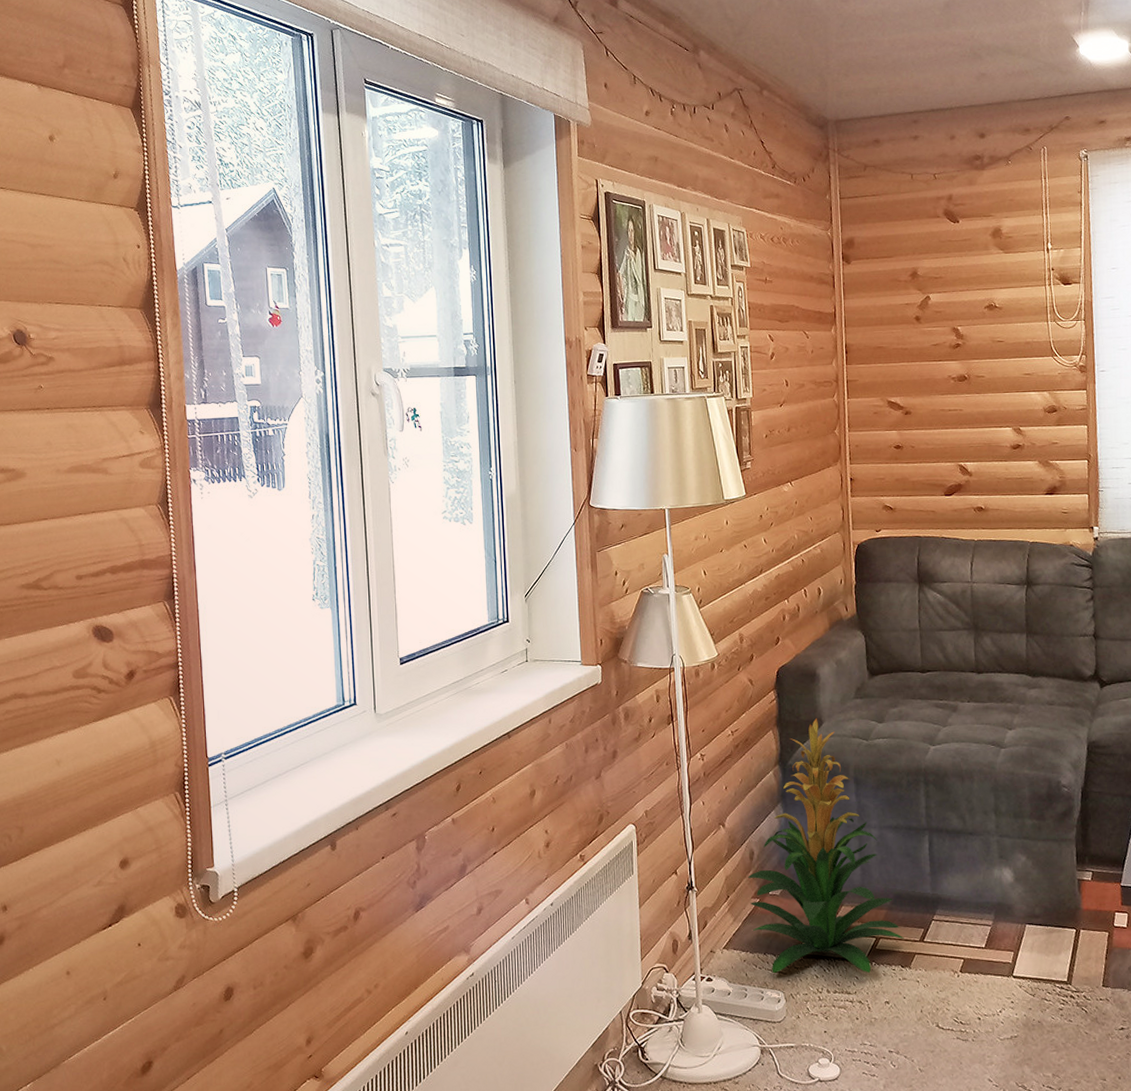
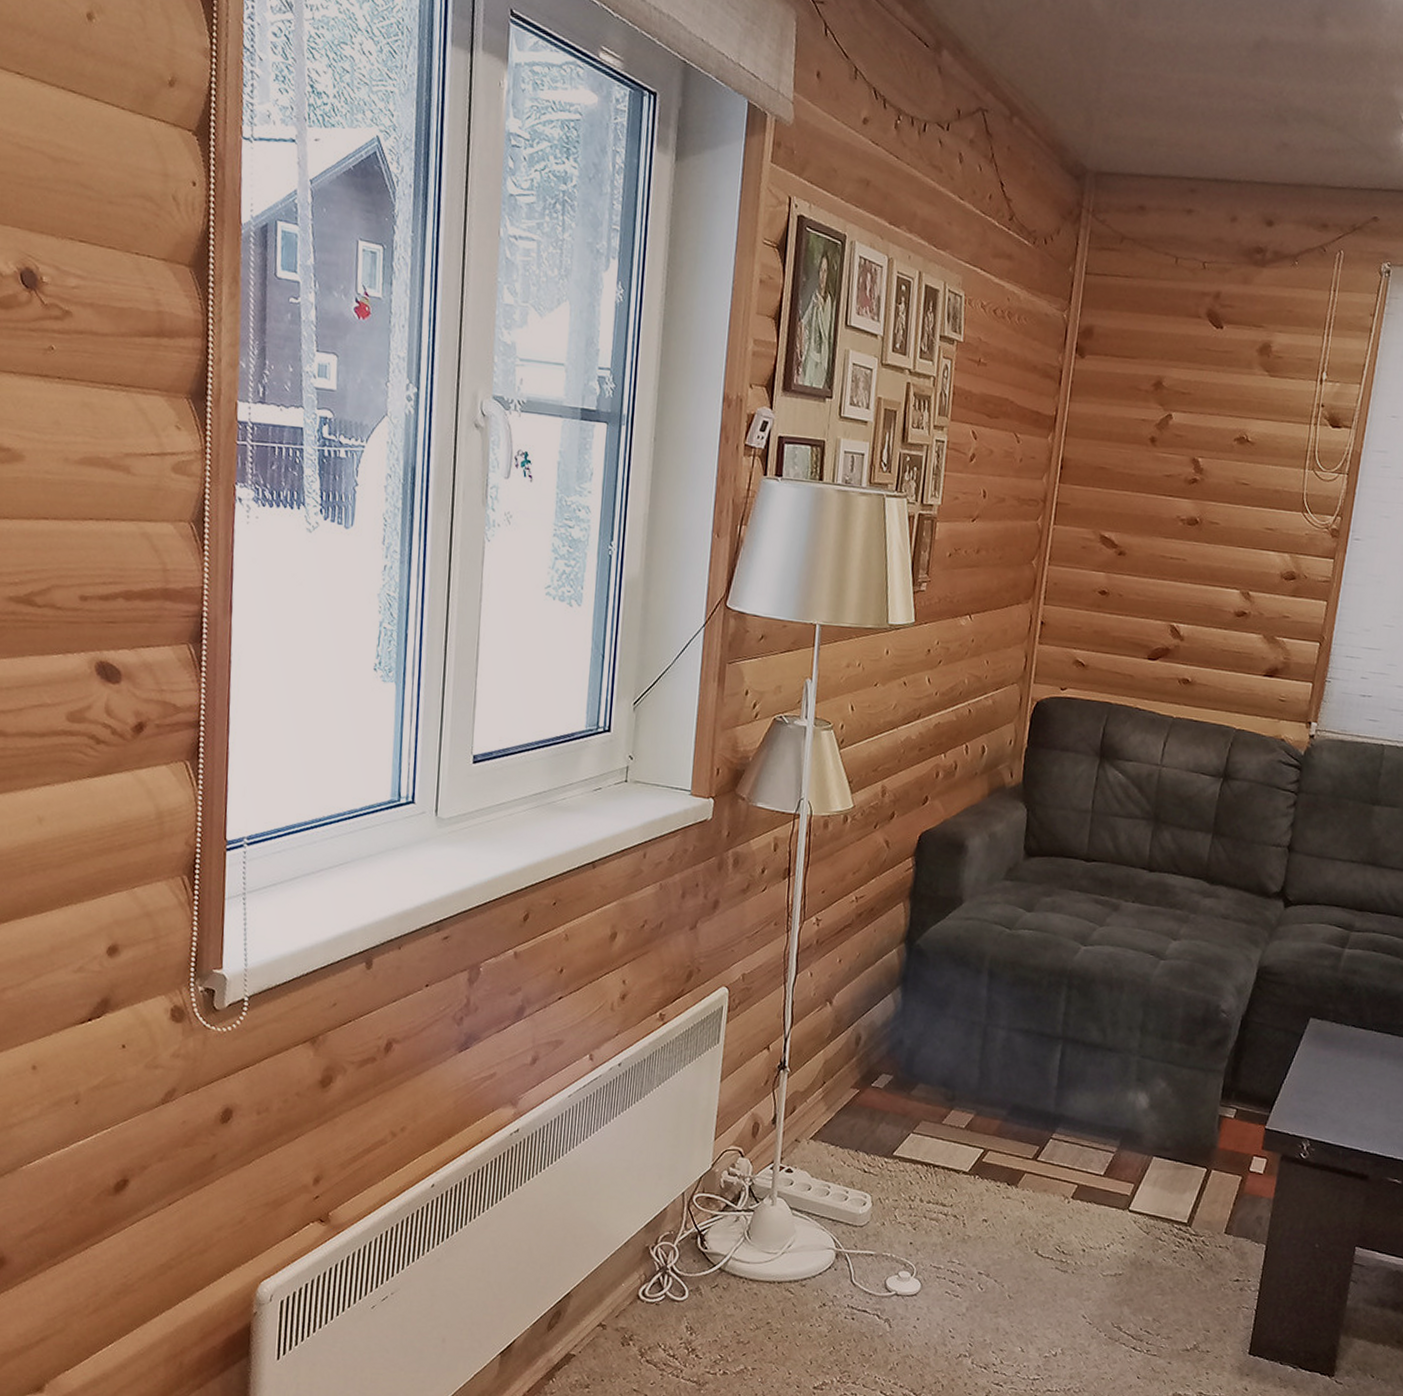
indoor plant: present [747,718,904,974] -> none [847,896,1016,1187]

